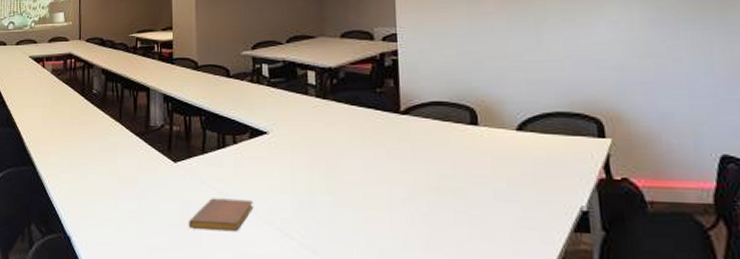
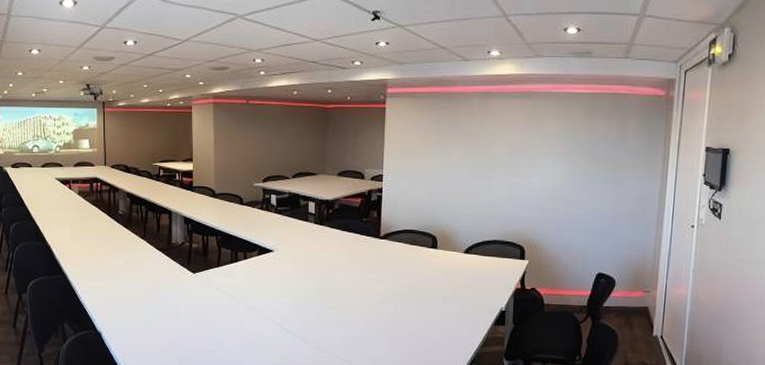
notebook: present [188,198,254,232] -> none [204,302,260,328]

